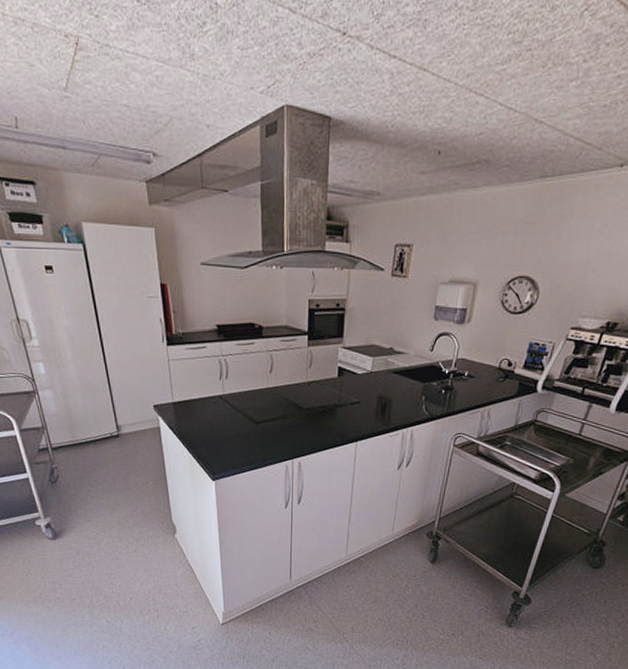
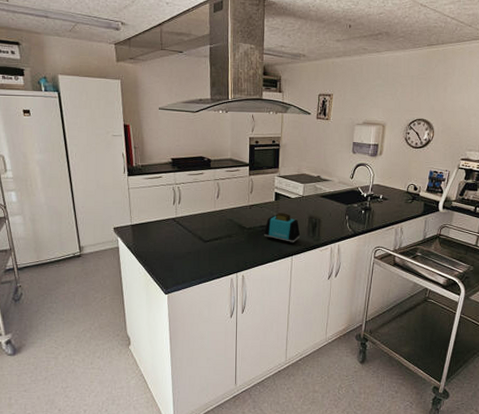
toaster: none [324,391,366,428] -> present [264,213,300,244]

